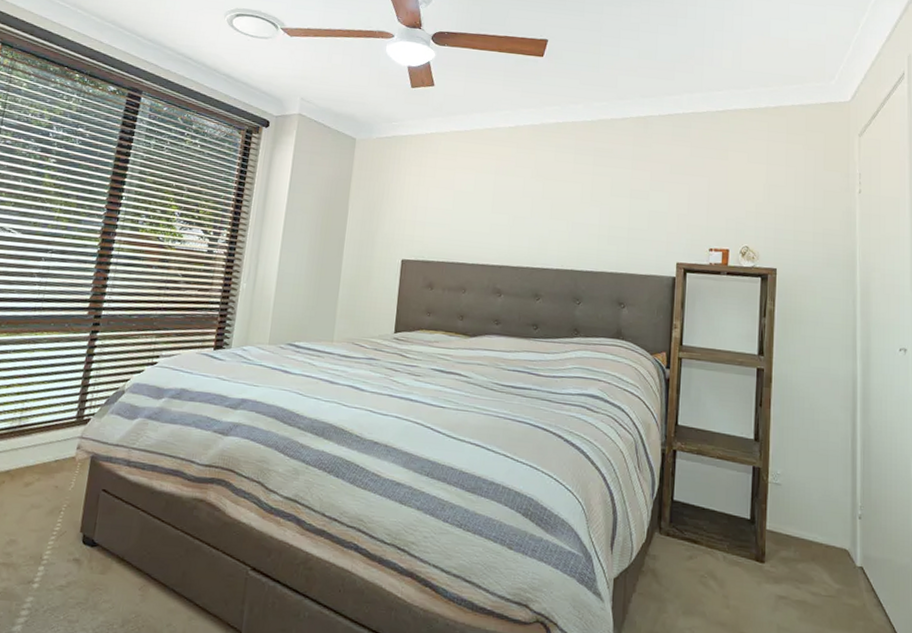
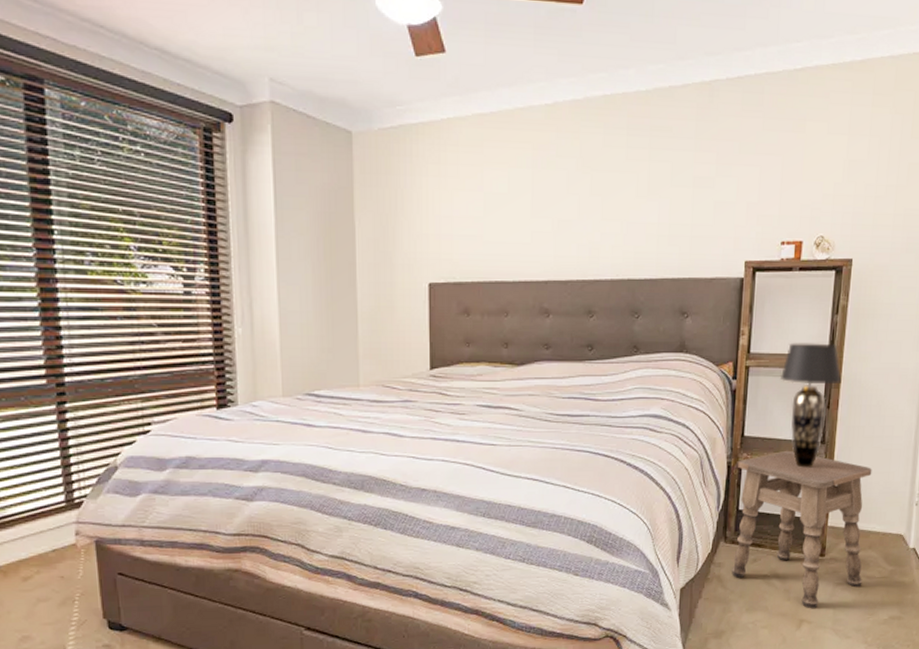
side table: none [667,443,810,623] -> present [732,450,872,609]
table lamp: none [712,339,773,465] -> present [781,343,842,468]

